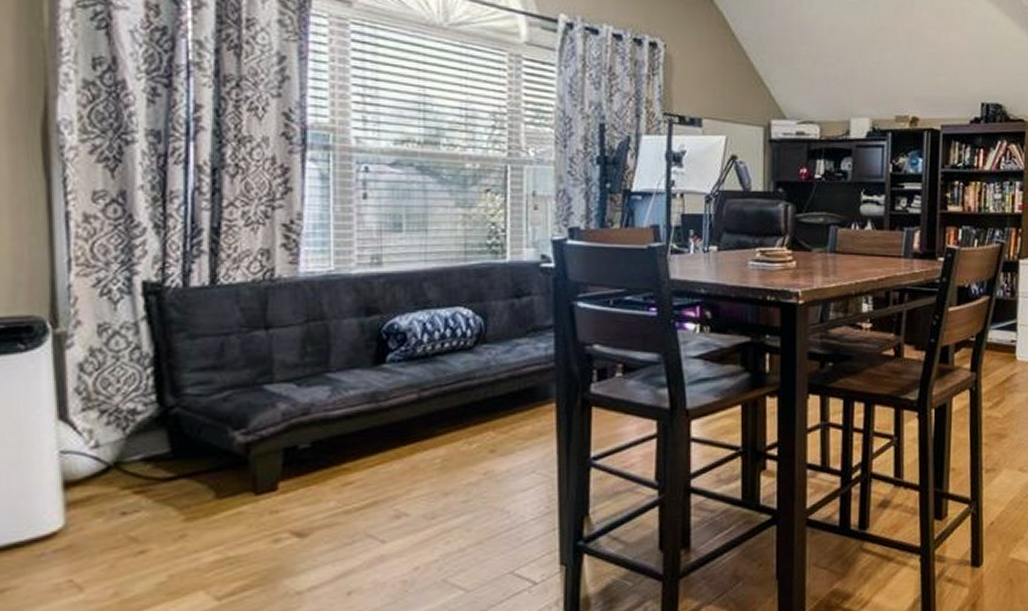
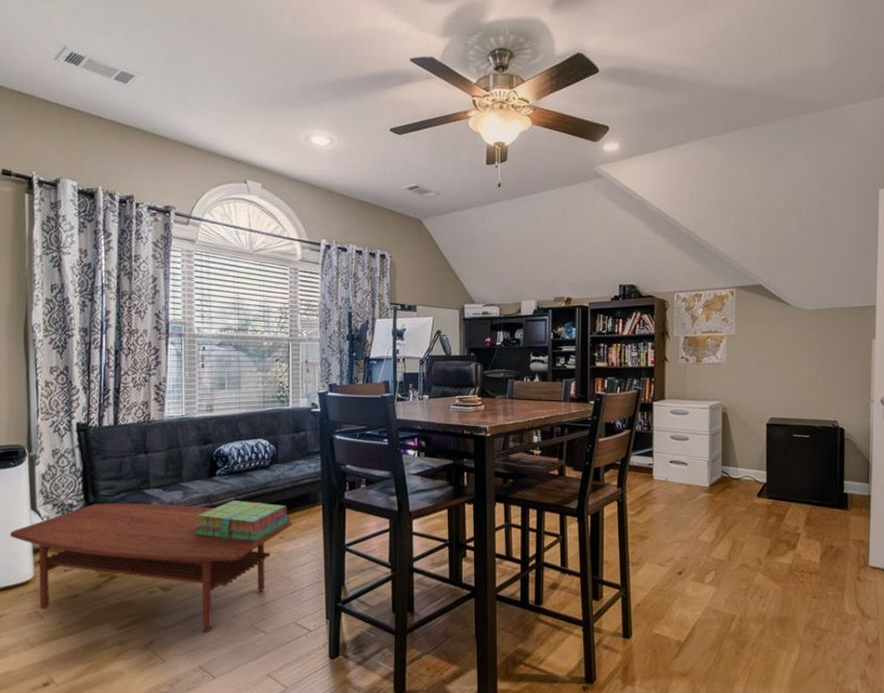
coffee table: none [18,405,510,597] -> present [9,503,293,633]
stack of books: none [349,398,505,459] -> present [194,501,289,542]

